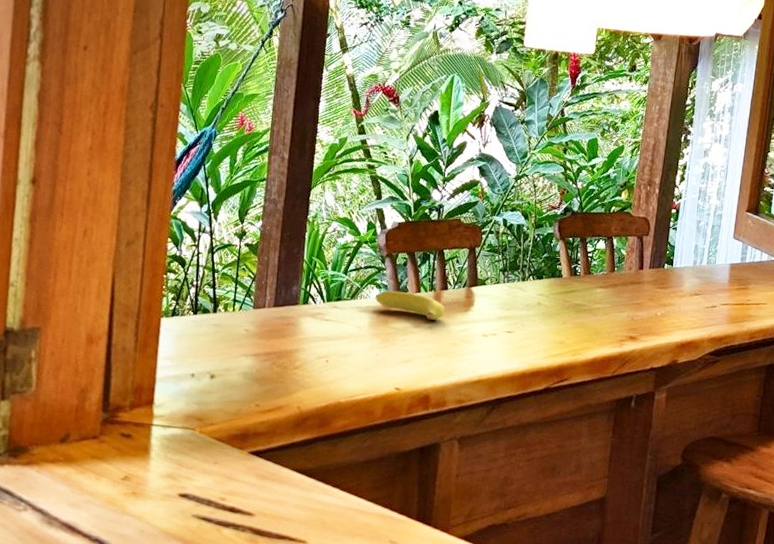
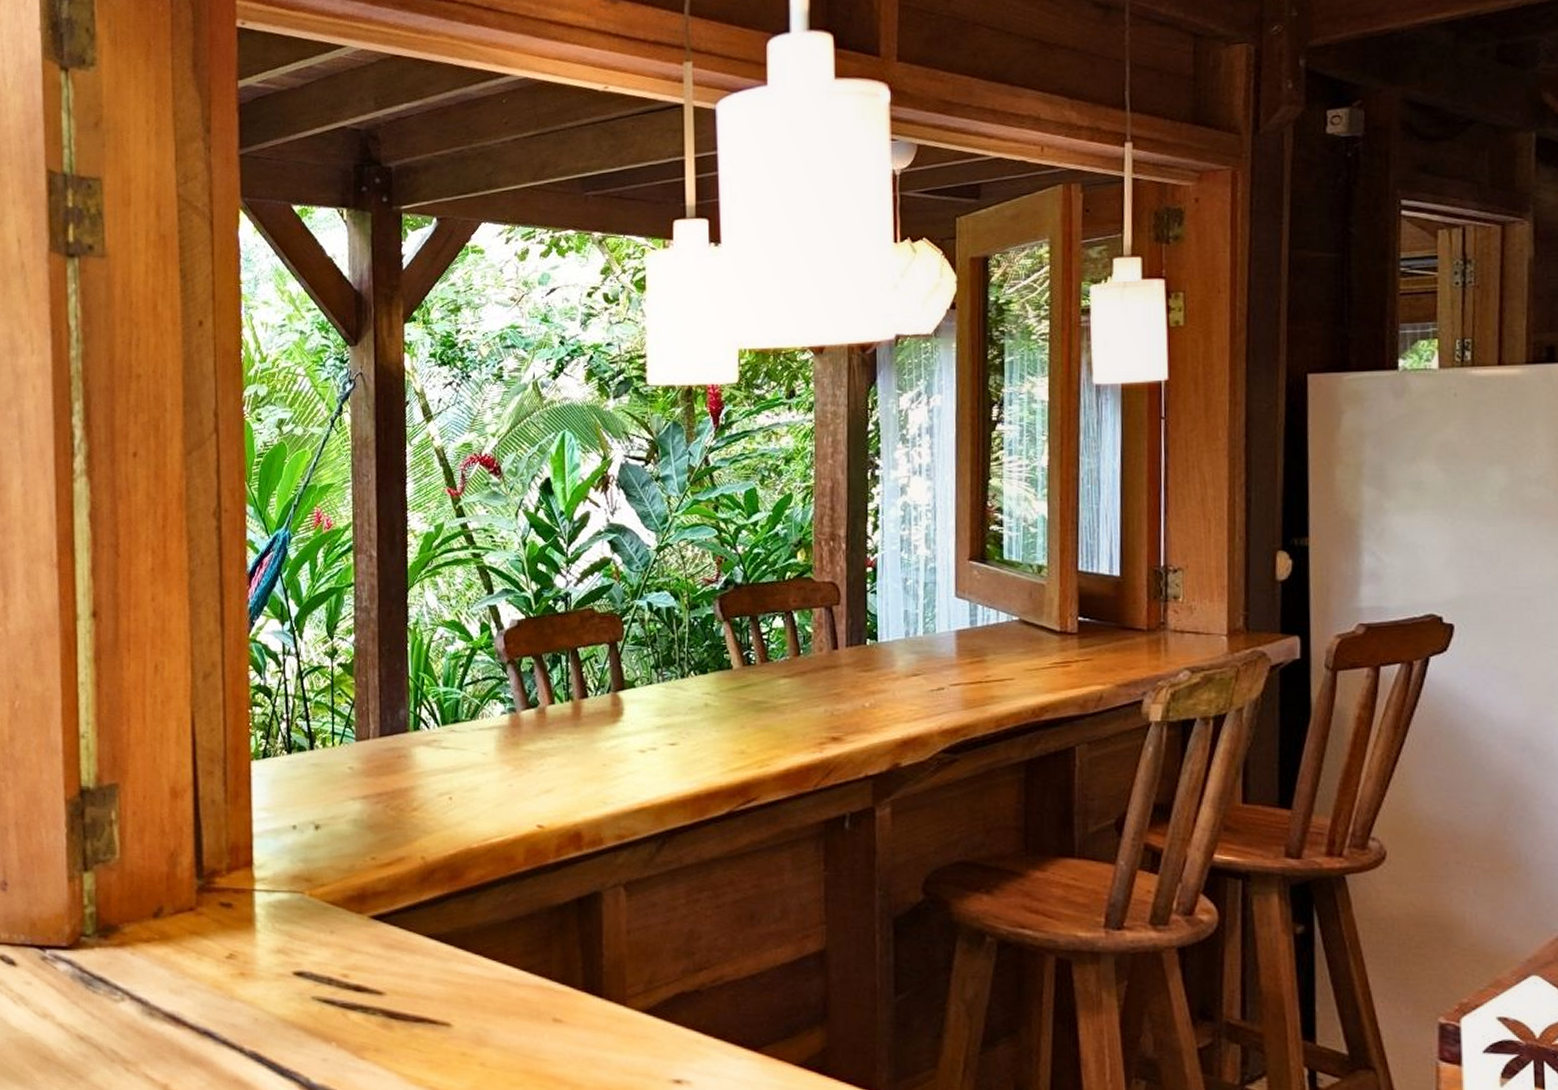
fruit: present [376,291,445,321] -> none [501,705,588,738]

